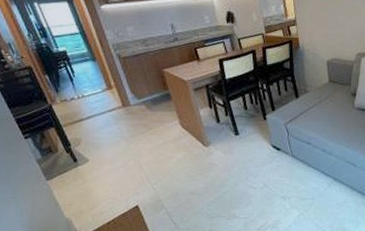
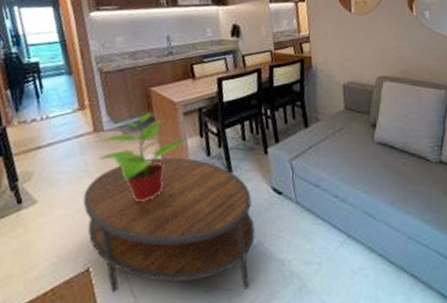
coffee table: none [124,124,261,222] -> present [82,157,256,293]
potted plant: none [131,88,199,159] -> present [100,111,186,203]

